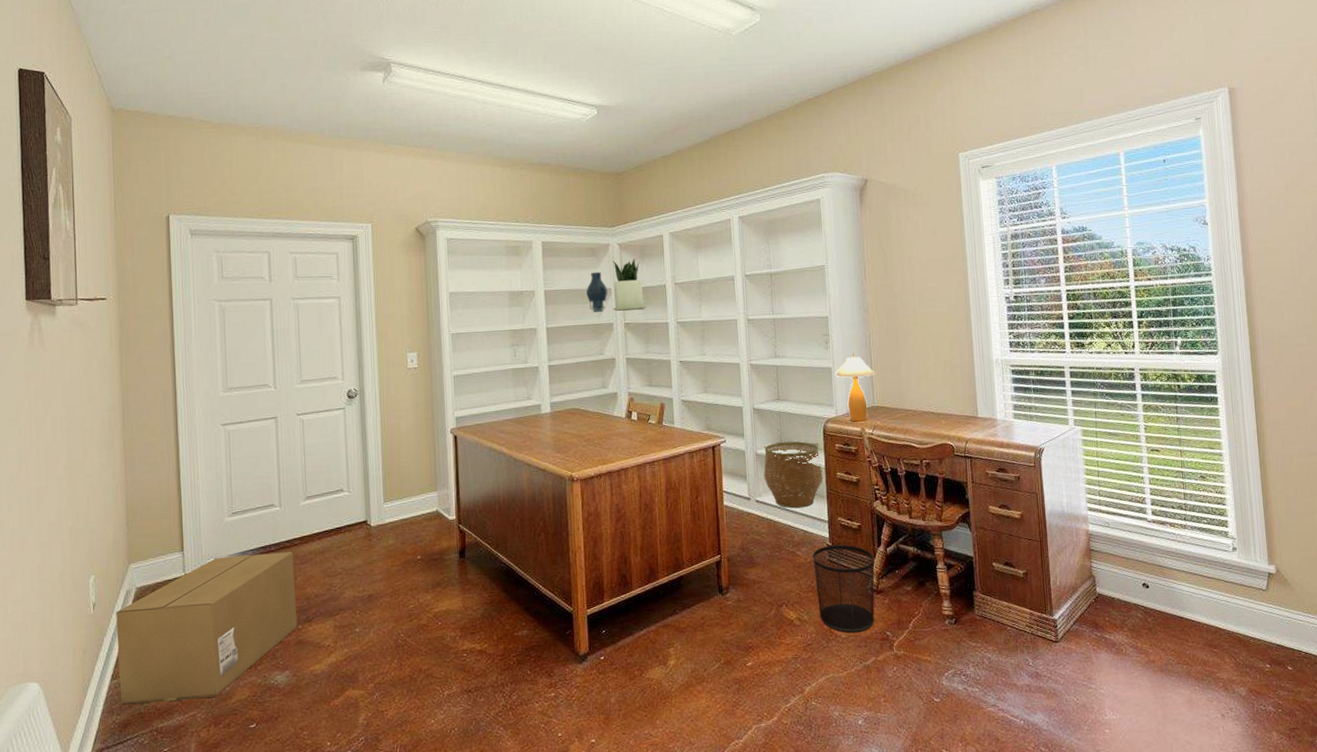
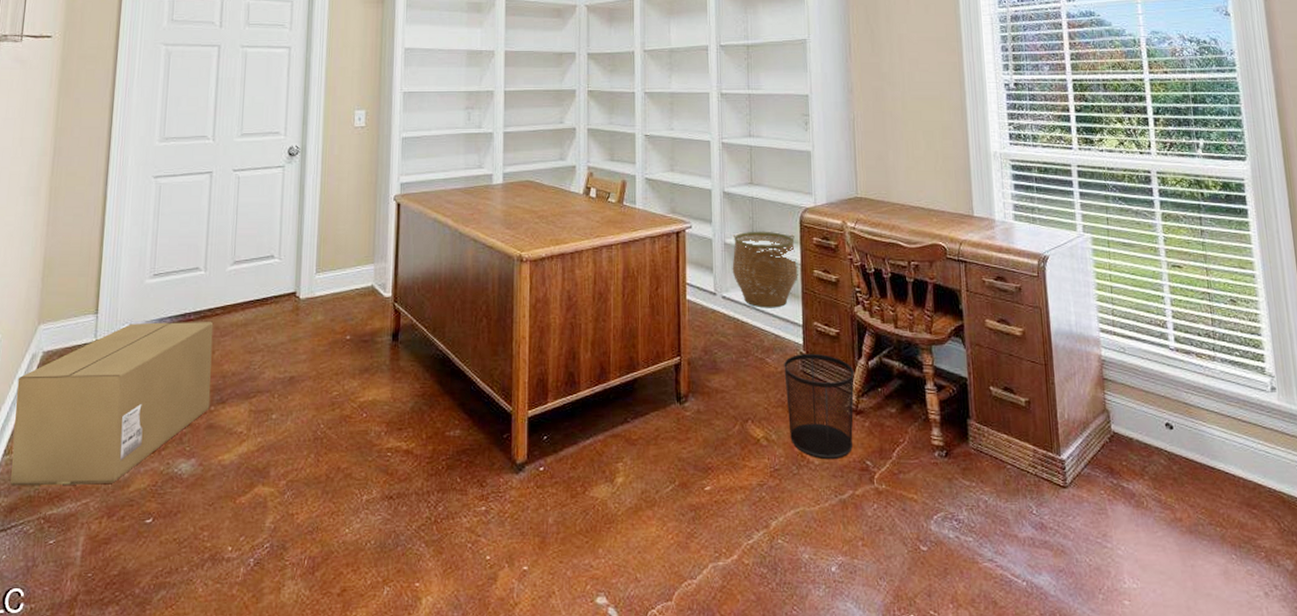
vase: present [586,272,608,312] -> none [549,34,572,77]
planter: present [612,258,647,311] -> none [575,22,613,77]
table lamp: present [835,353,875,422] -> none [815,136,859,214]

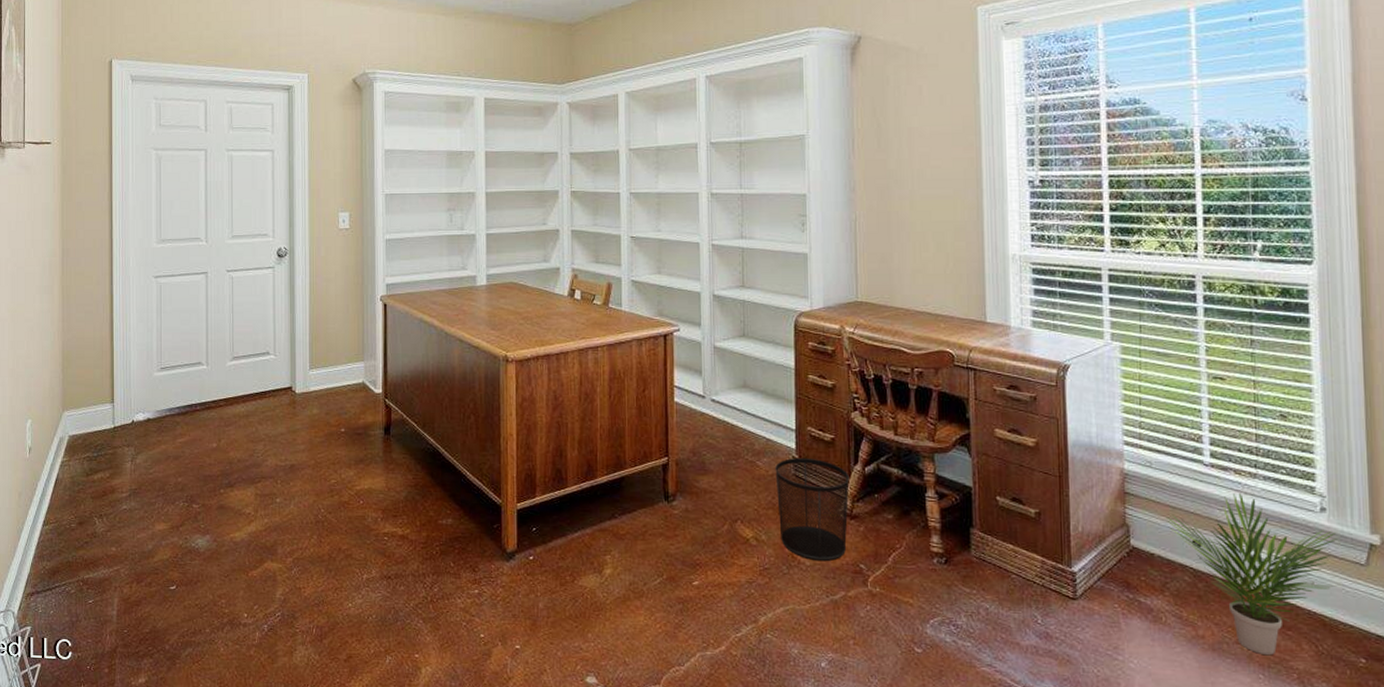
box: present [10,322,214,486] -> none [49,412,220,554]
basket: present [732,232,798,308] -> none [722,336,792,412]
potted plant: none [1140,375,1288,535] -> present [1165,493,1337,656]

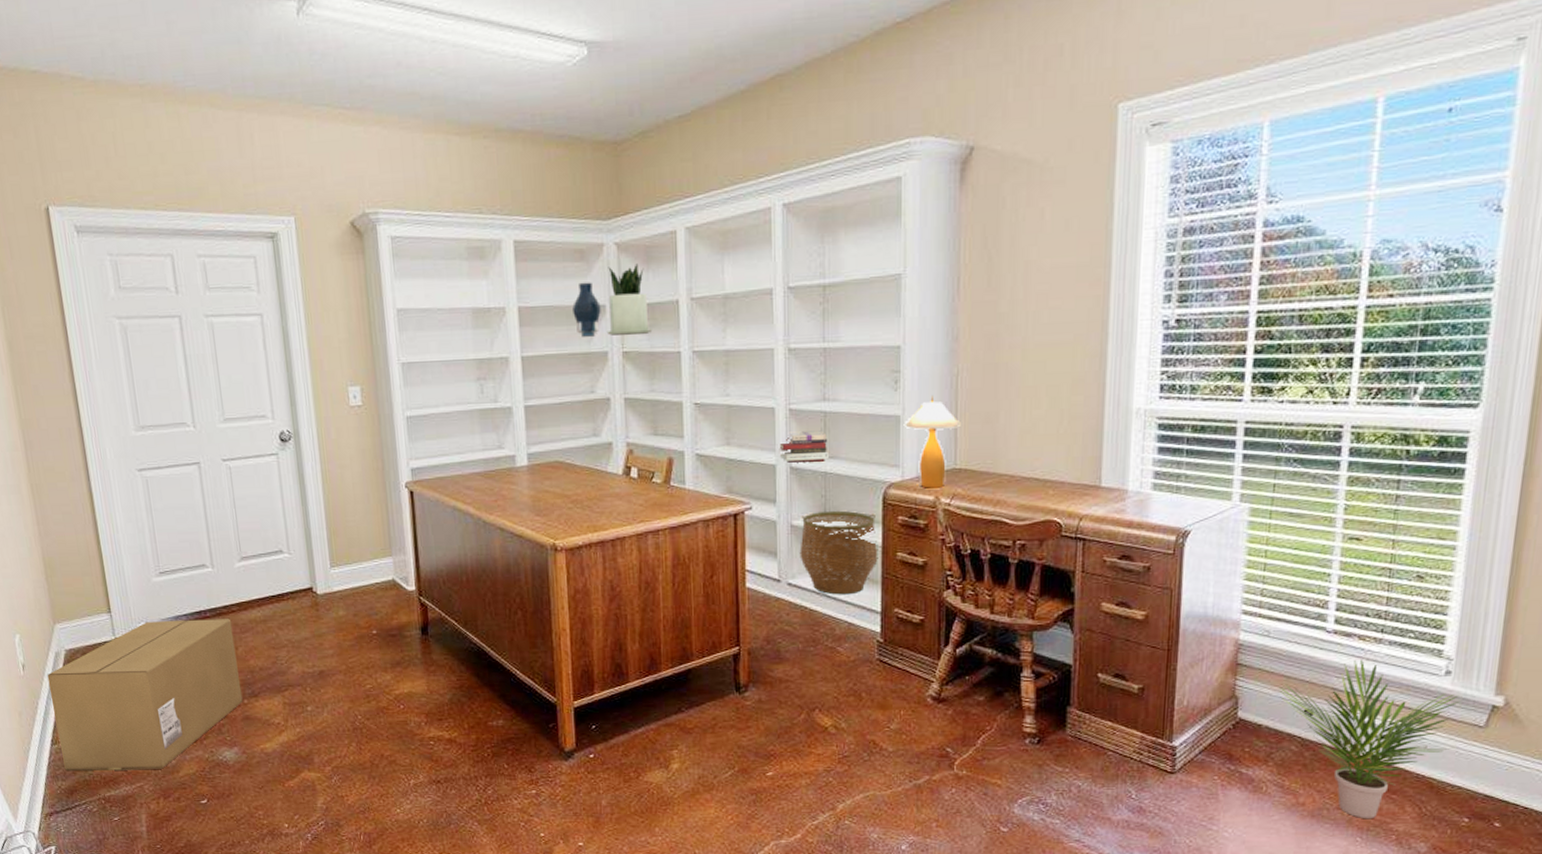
box: none [49,412,220,554] -> present [47,619,243,772]
vase: none [530,133,554,178] -> present [572,282,601,337]
planter: none [558,120,597,177] -> present [606,264,653,336]
books: none [704,265,748,291] -> present [780,432,830,463]
basket: none [722,336,792,412] -> present [800,511,878,595]
waste bin: present [775,457,849,561] -> none [858,641,939,746]
table lamp: none [812,237,860,318] -> present [905,396,961,489]

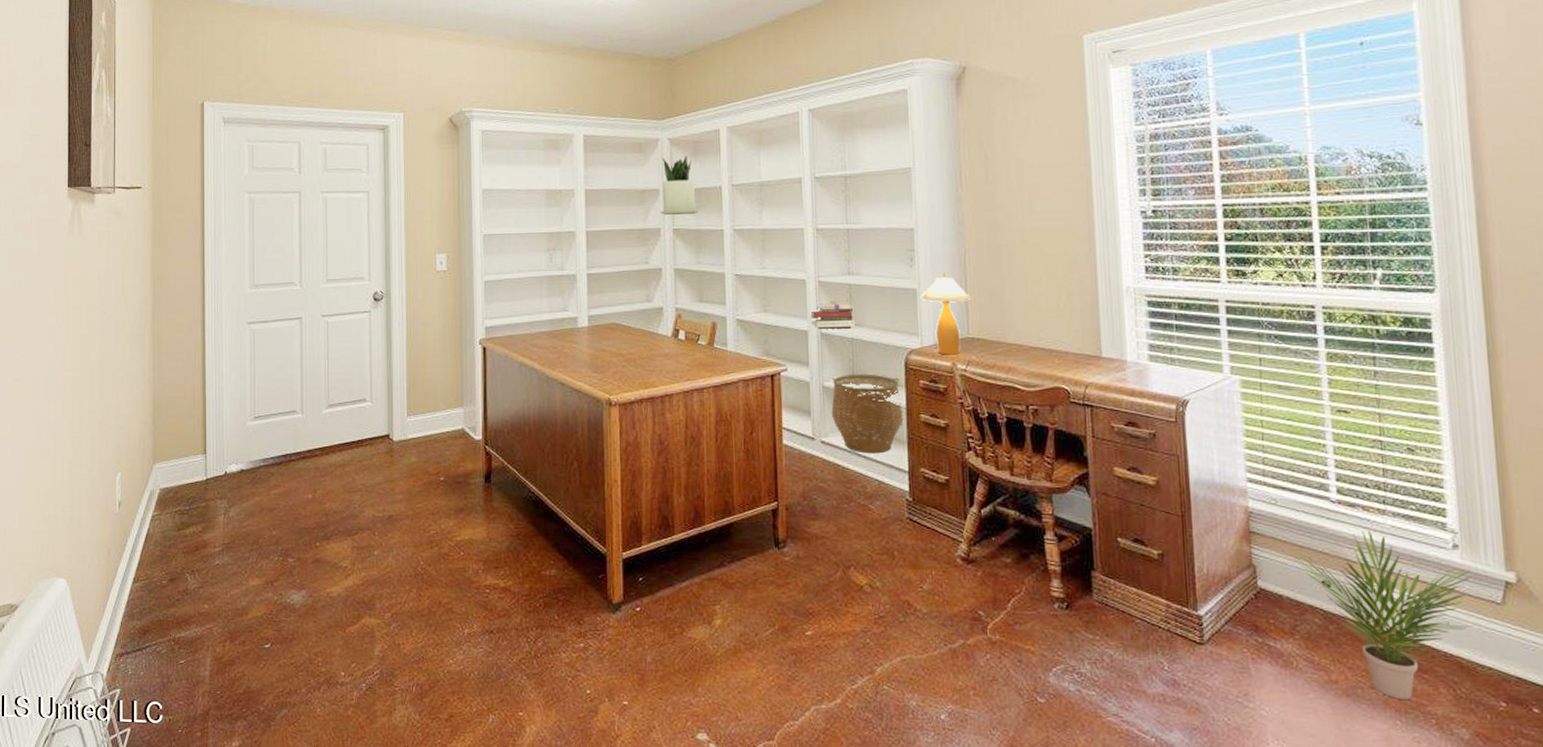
box: present [47,619,243,772] -> none [140,462,315,612]
vase: present [572,282,601,337] -> none [631,170,655,216]

